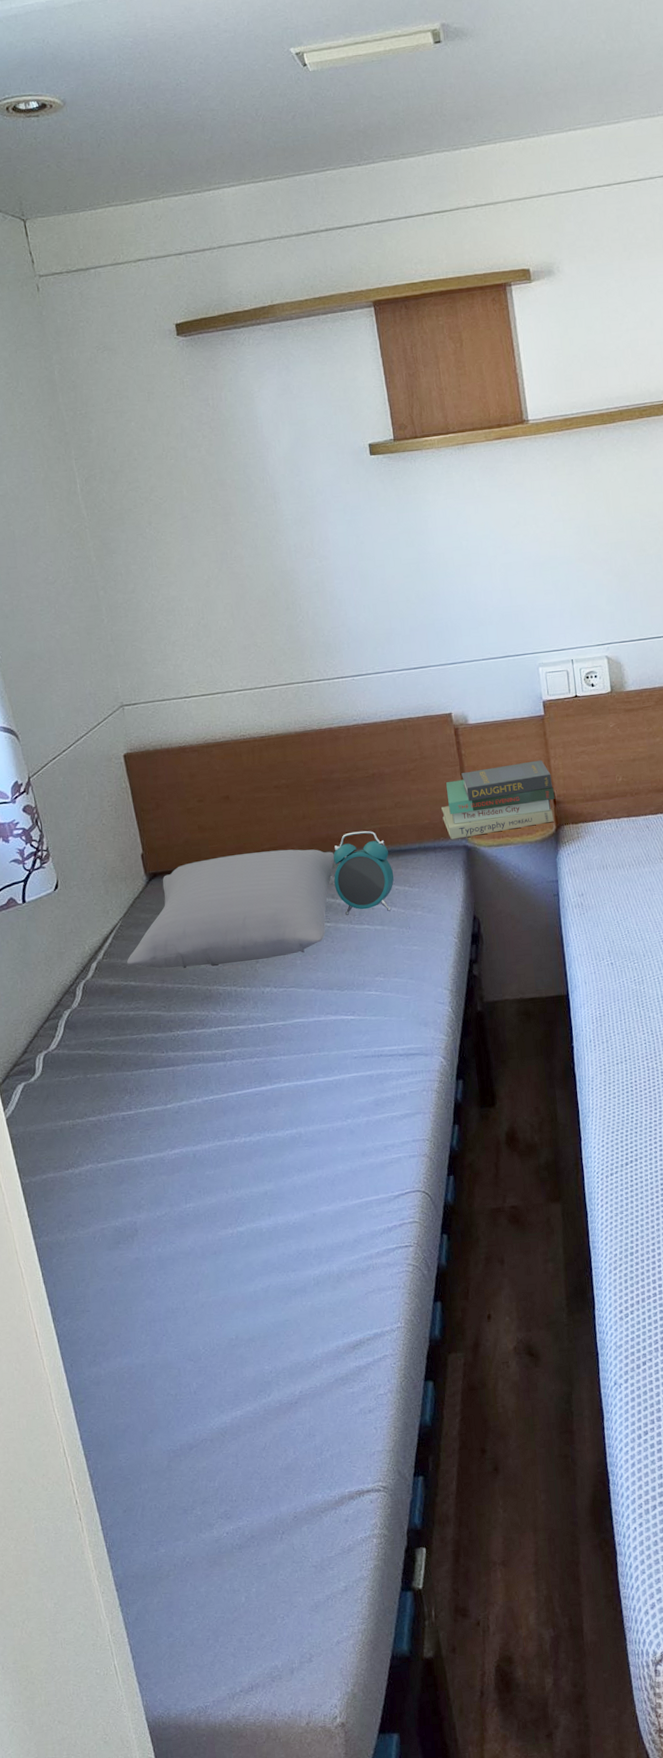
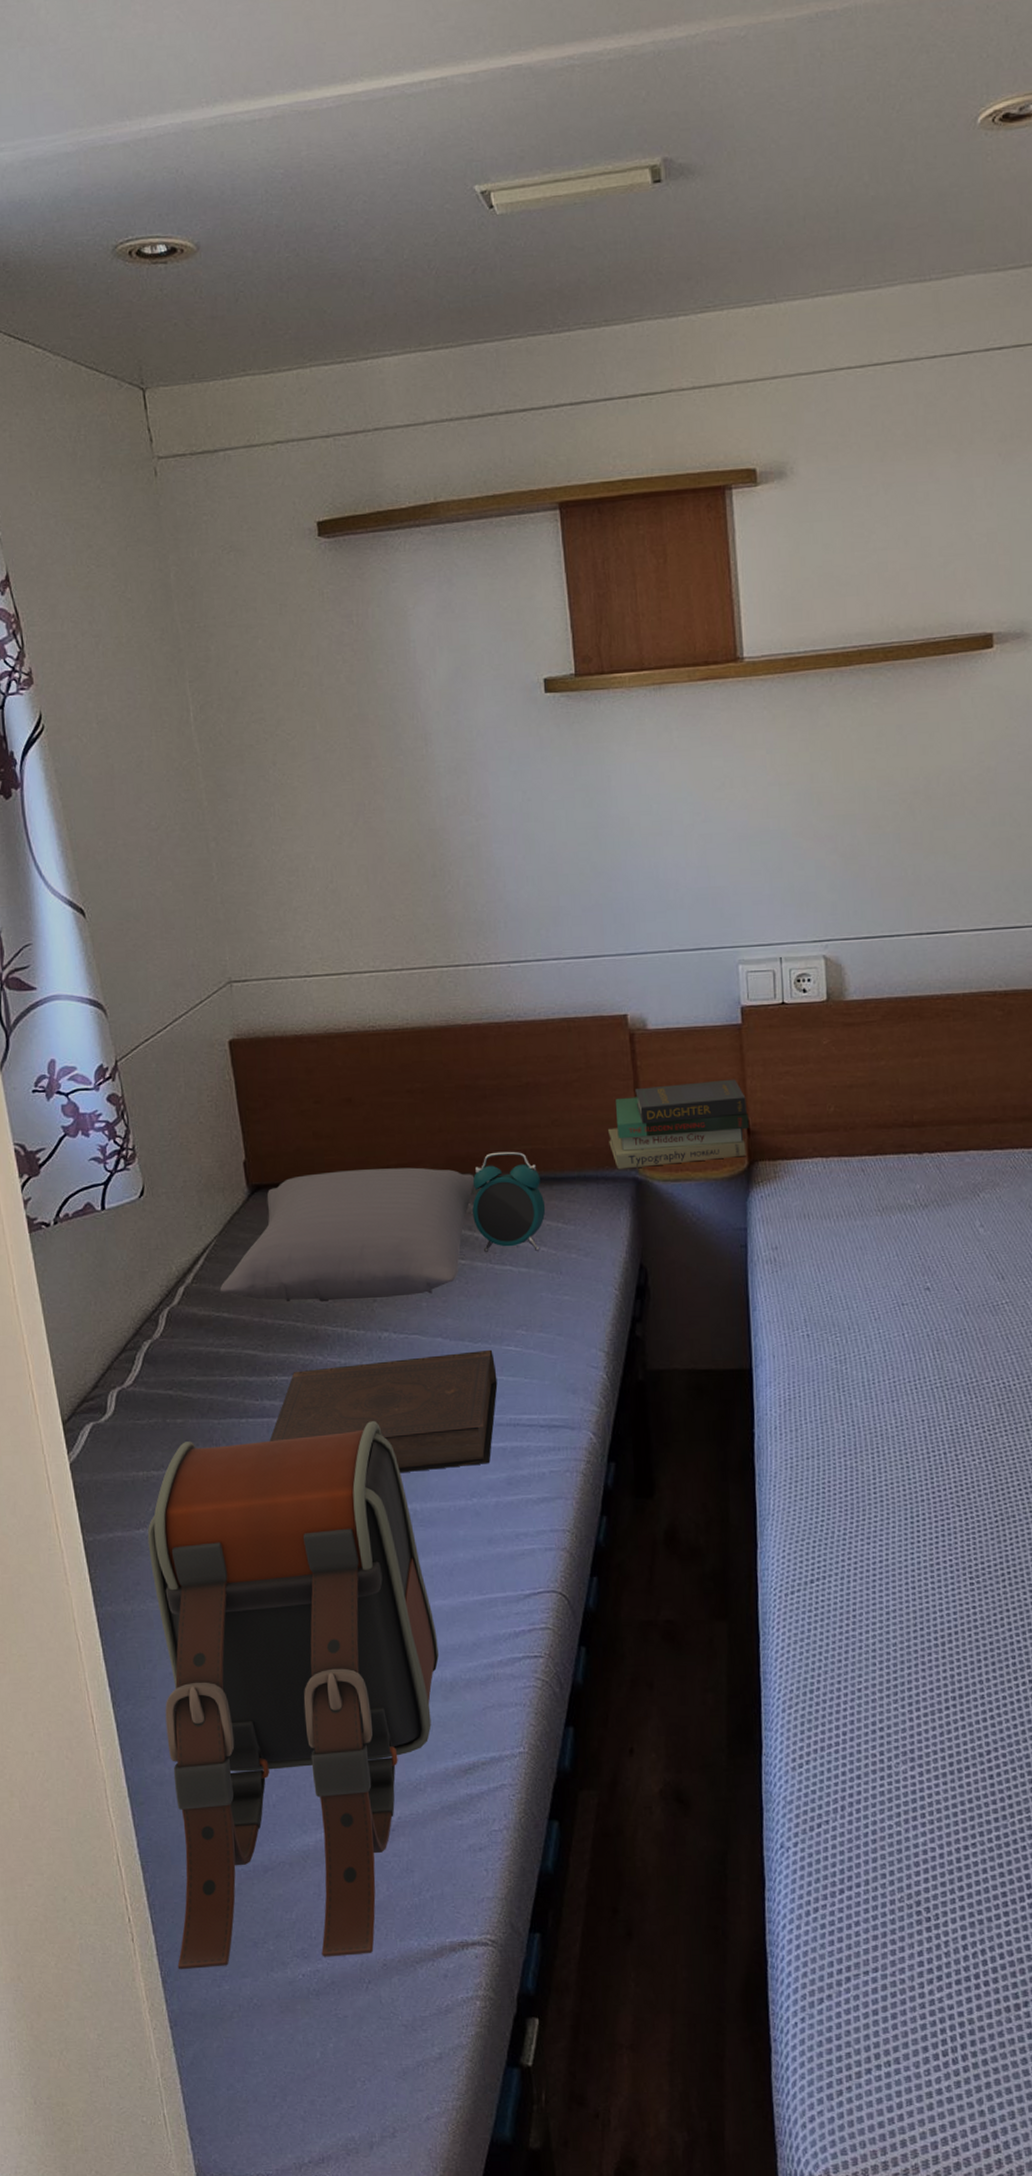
backpack: none [75,1062,327,1540] -> present [147,1421,439,1970]
book: none [175,995,363,1104] -> present [269,1349,498,1473]

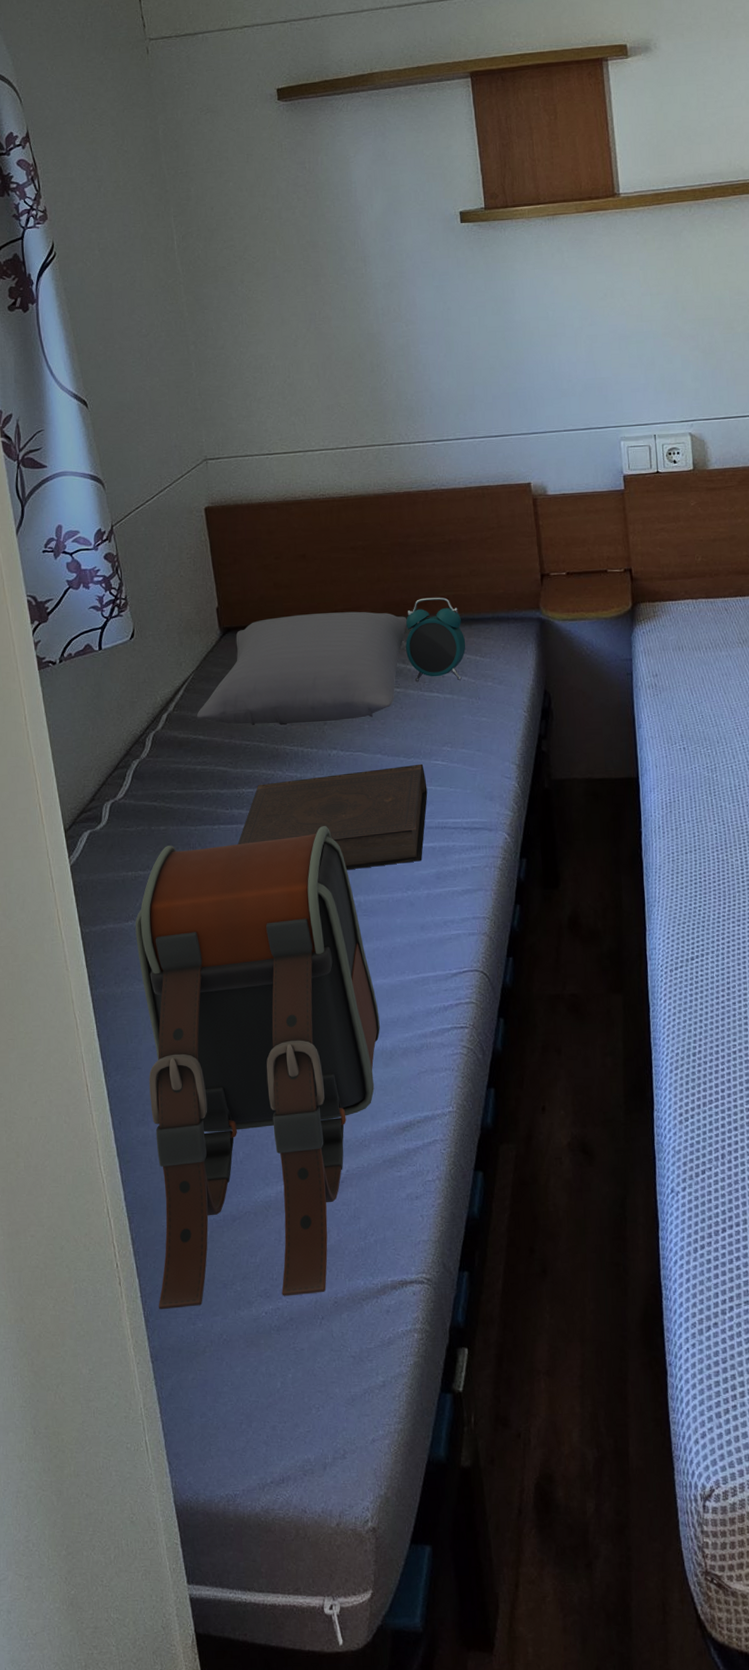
books: present [607,1079,749,1170] -> none [515,535,632,611]

